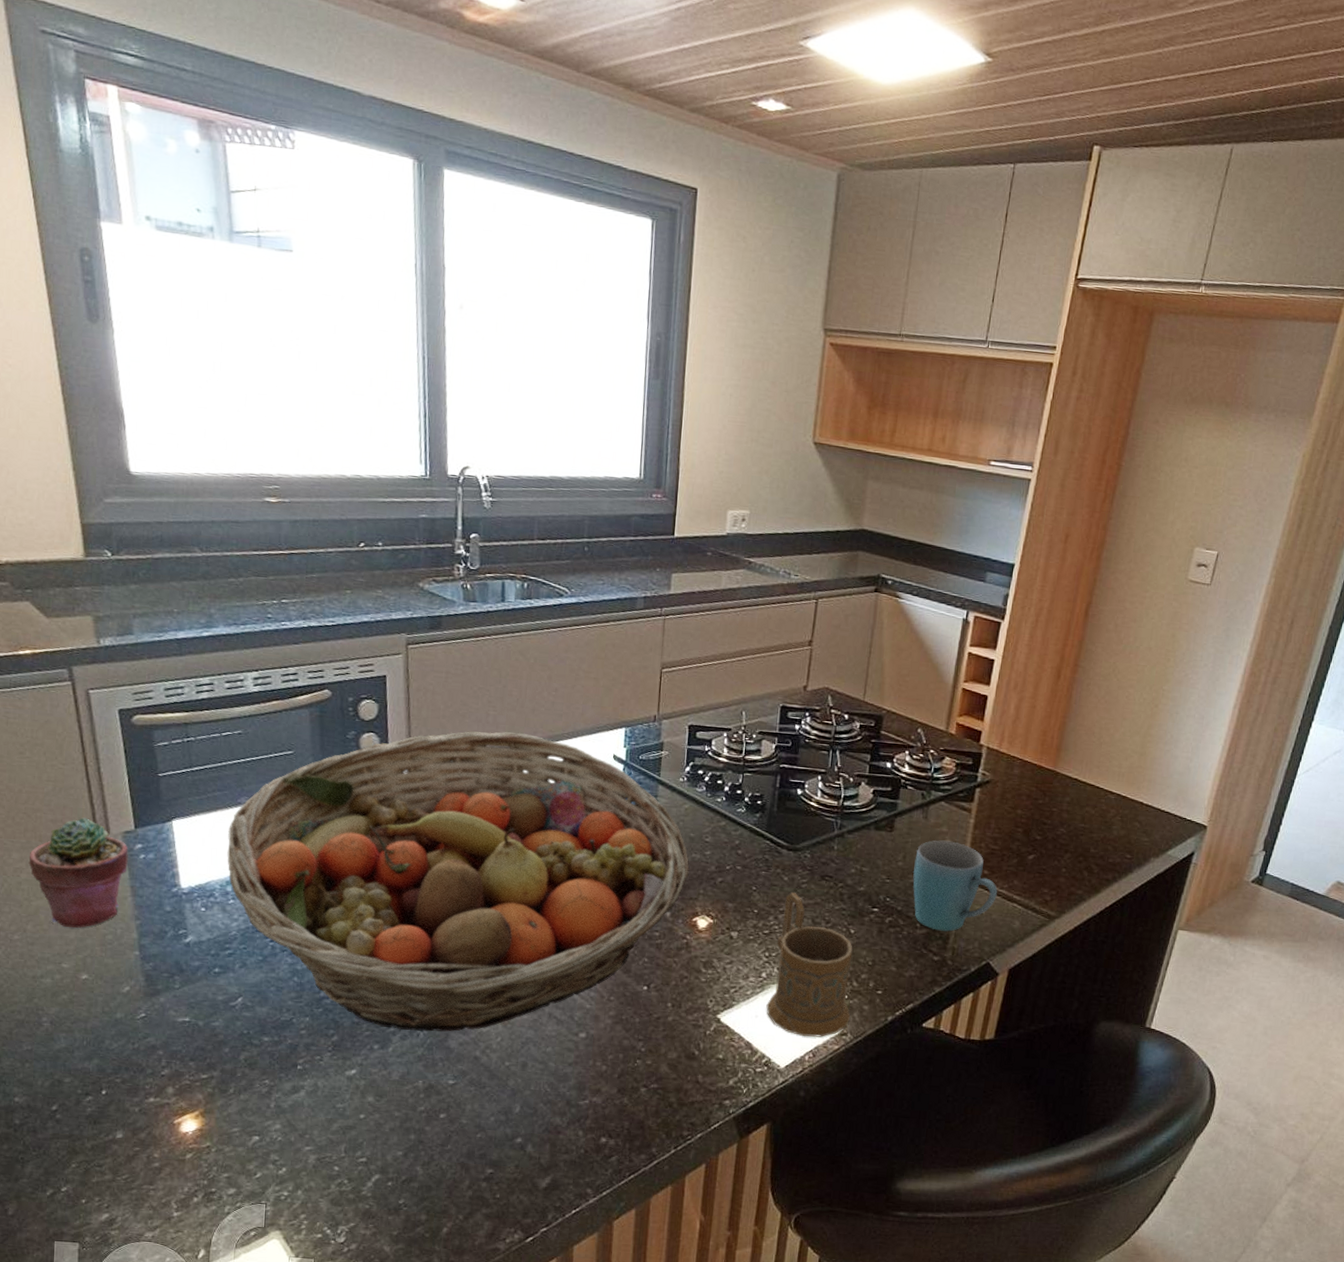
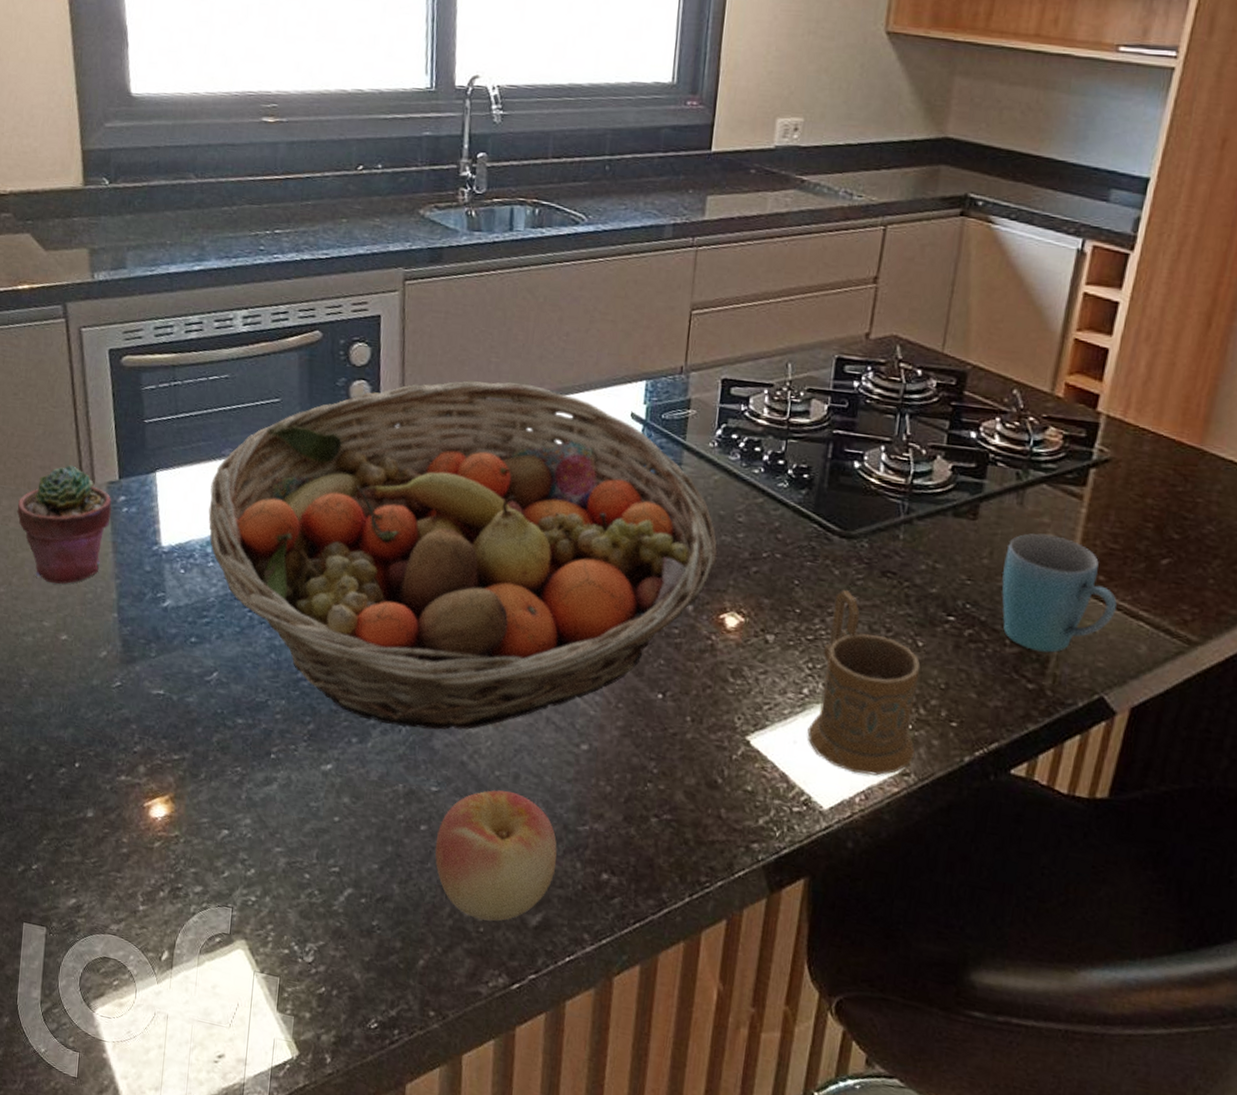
apple: none [454,1078,562,1189] -> present [435,790,557,921]

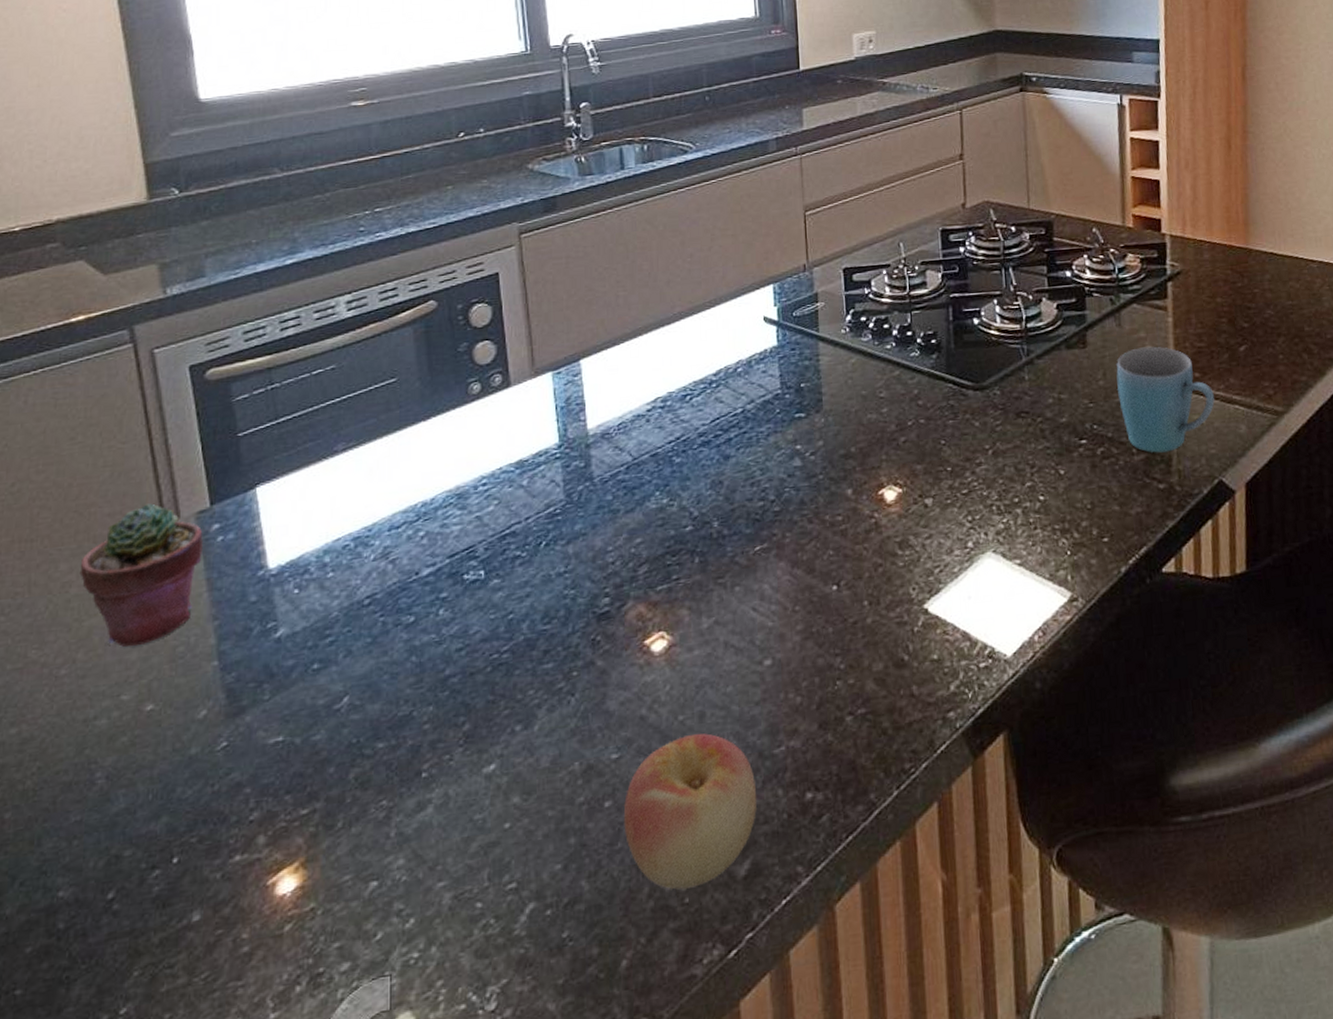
fruit basket: present [208,381,718,730] -> none [323,310,867,701]
mug: present [807,590,921,776] -> none [979,438,1079,612]

